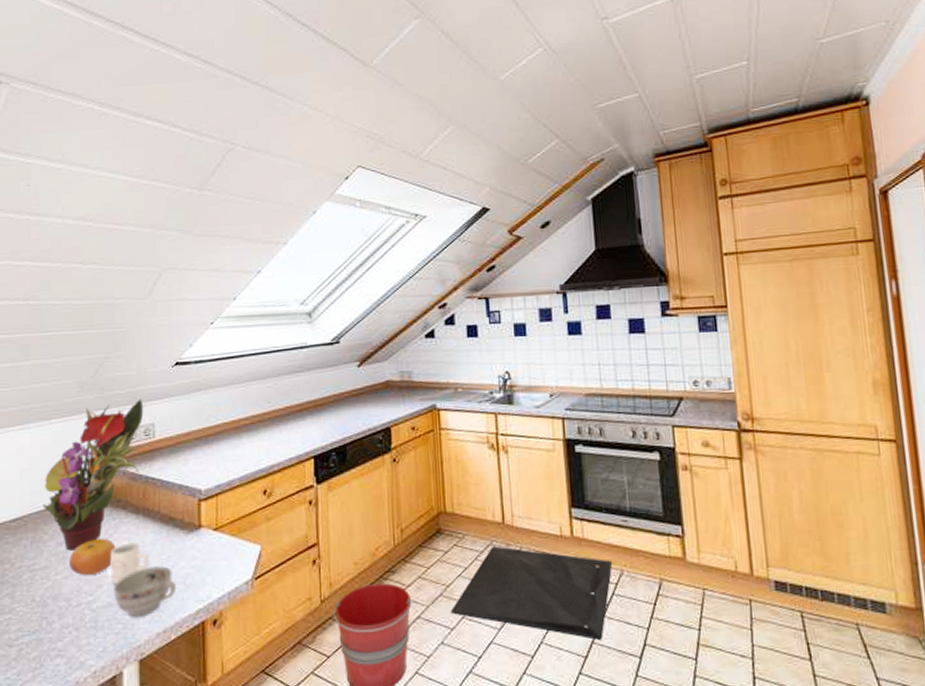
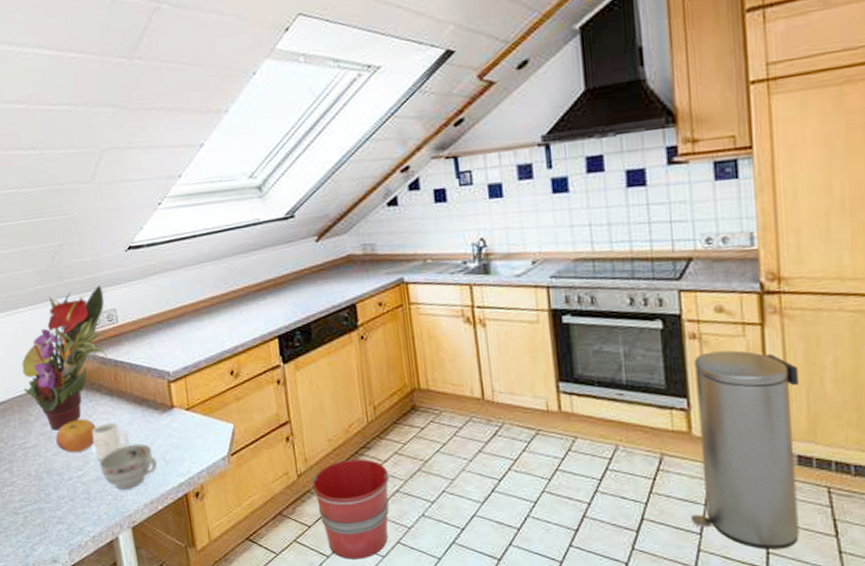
door mat: present [451,546,613,640] -> none [431,422,606,514]
pedal bin: none [686,482,780,674] -> present [690,350,800,550]

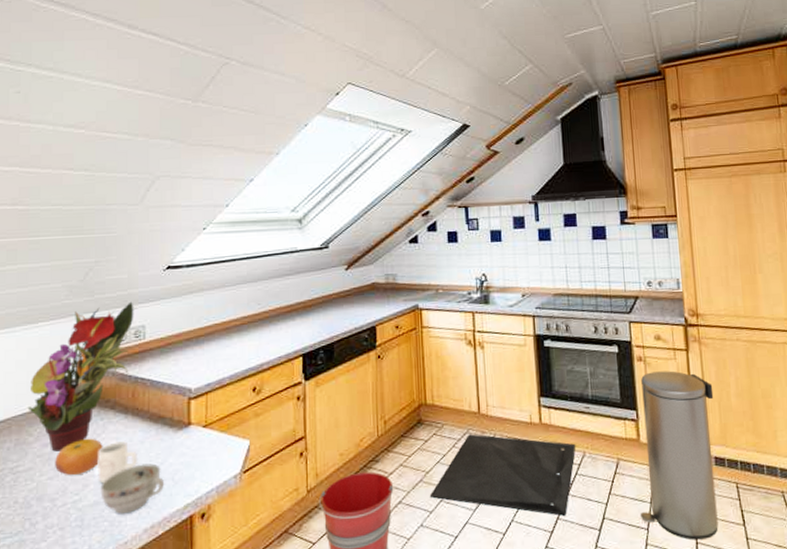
door mat: none [431,422,606,514] -> present [430,434,576,516]

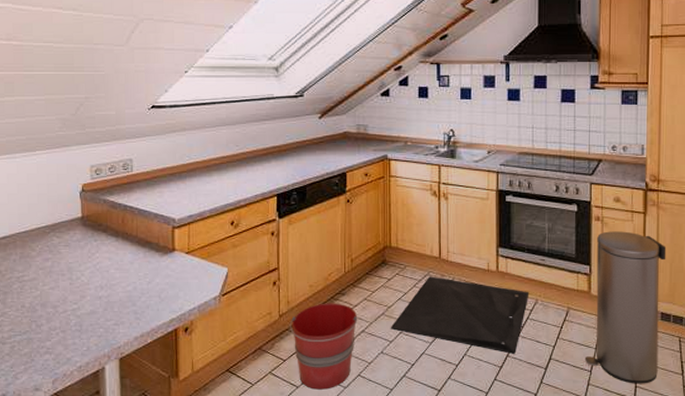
bouquet: present [27,301,137,452] -> none [29,136,125,266]
fruit: present [55,438,103,476] -> none [55,256,97,288]
mug: present [98,441,138,483] -> none [93,261,129,295]
teacup: present [100,463,164,514] -> none [96,282,151,323]

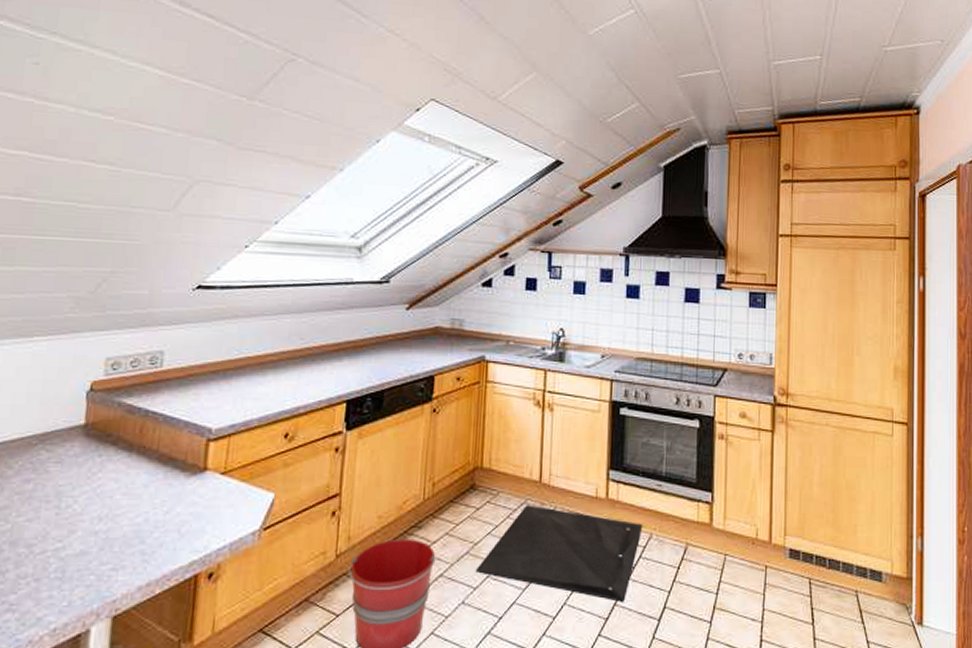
pedal bin: present [584,231,667,384] -> none [704,452,796,637]

